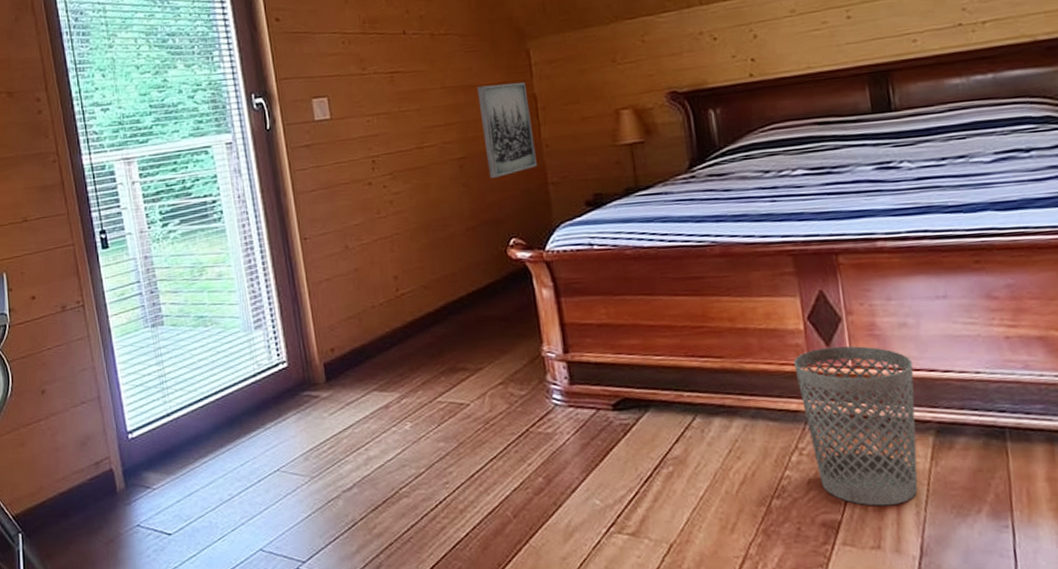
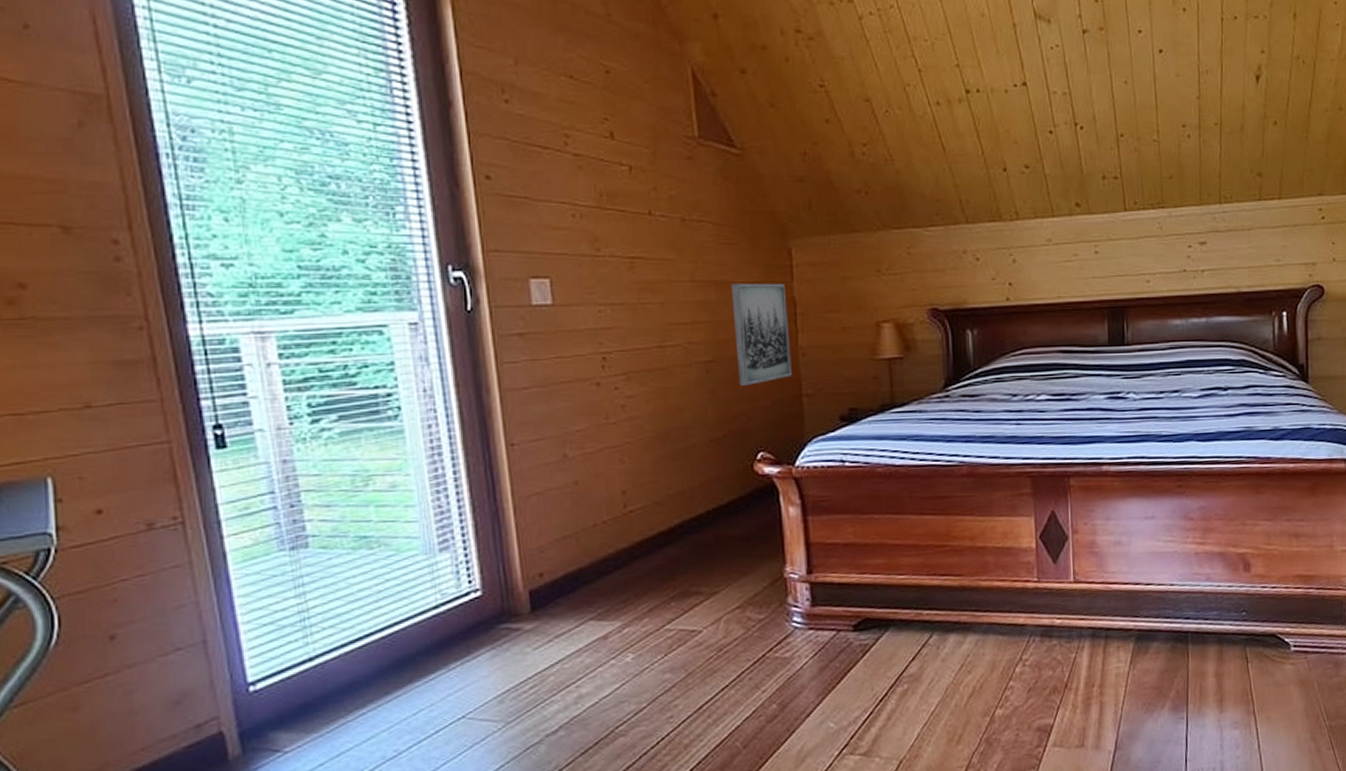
wastebasket: present [794,345,918,506] -> none [1024,562,1123,709]

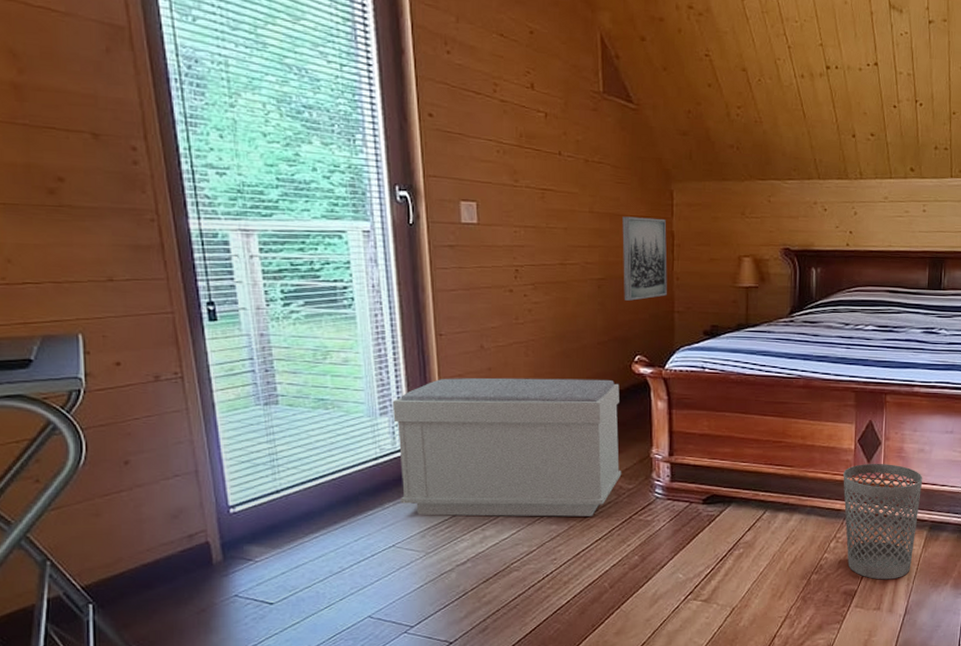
bench: none [454,484,750,675] -> present [392,377,622,517]
wastebasket: none [1024,562,1123,709] -> present [843,463,923,580]

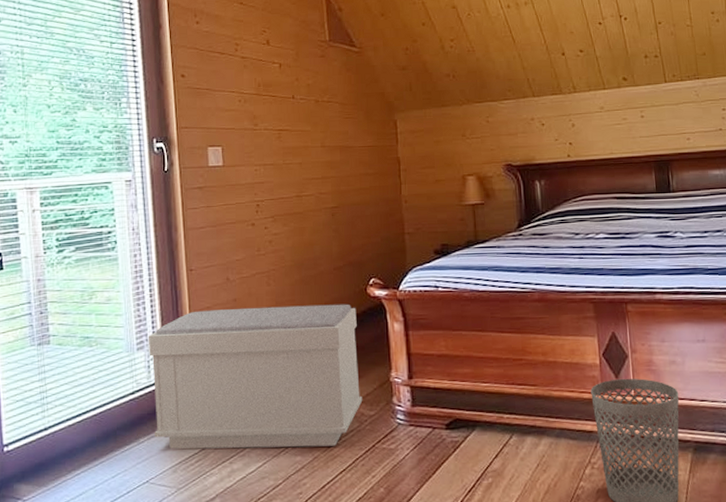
wall art: present [622,216,667,301] -> none [351,146,397,226]

